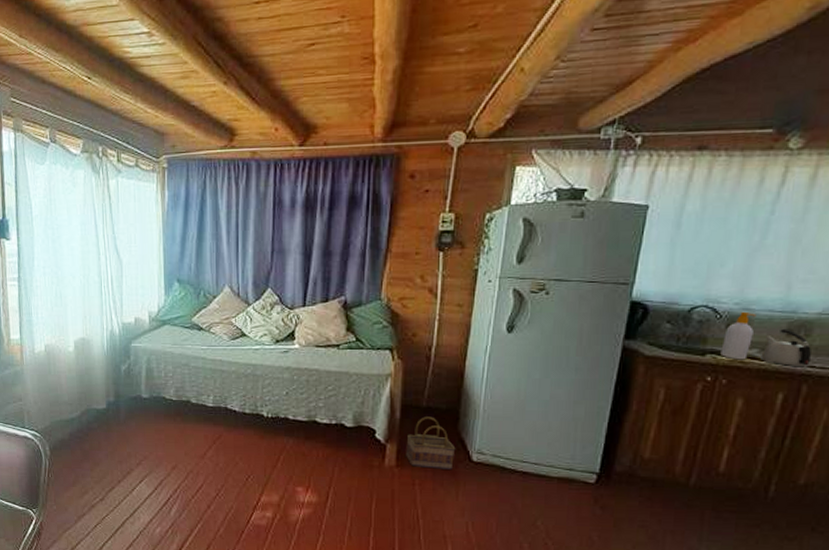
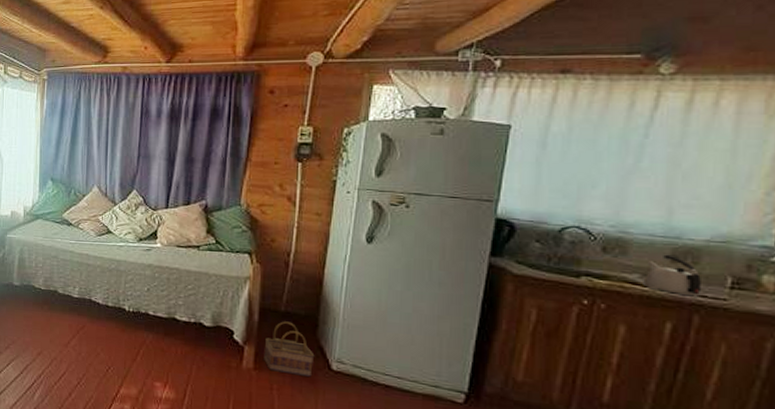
soap bottle: present [720,311,757,360] -> none [597,234,635,285]

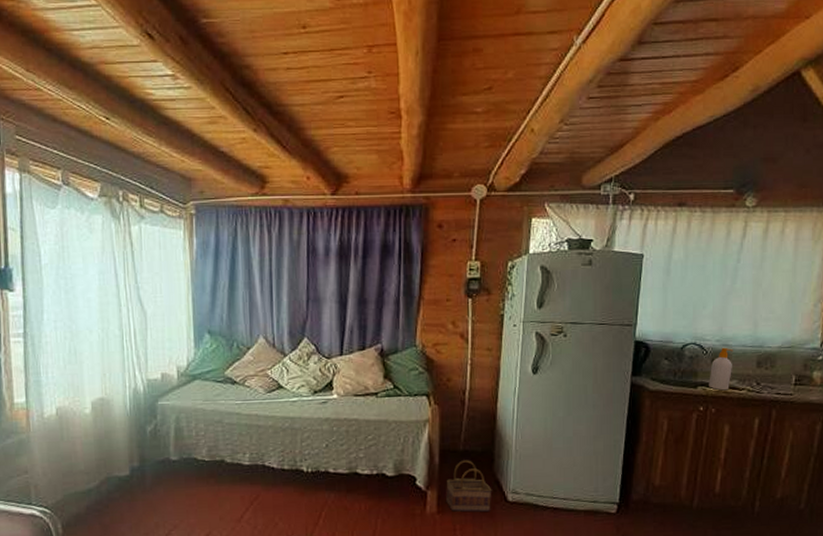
soap bottle: none [597,234,635,285] -> present [709,347,733,391]
kettle: present [643,254,701,297] -> none [739,361,776,395]

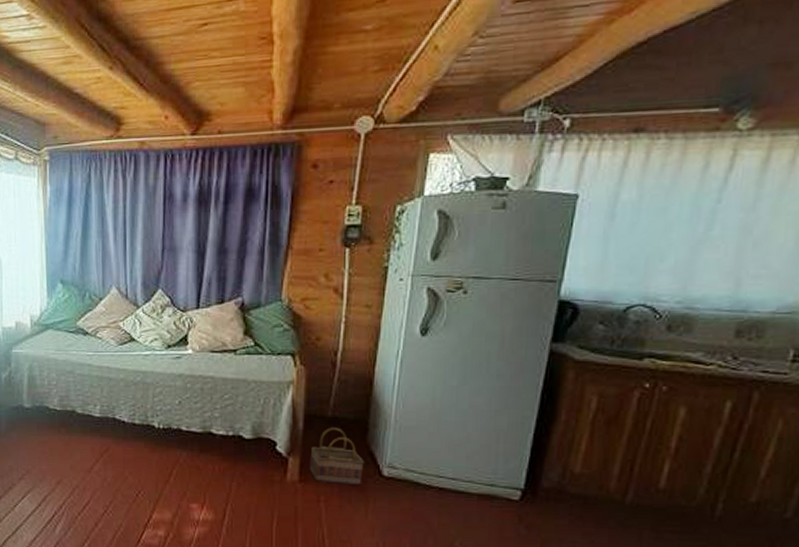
soap bottle: present [709,347,733,391] -> none [660,310,701,365]

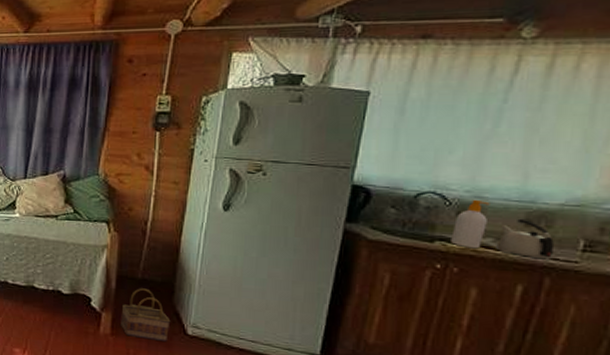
soap bottle: none [660,310,701,365] -> present [451,199,490,249]
kettle: none [706,329,764,372] -> present [496,218,554,260]

